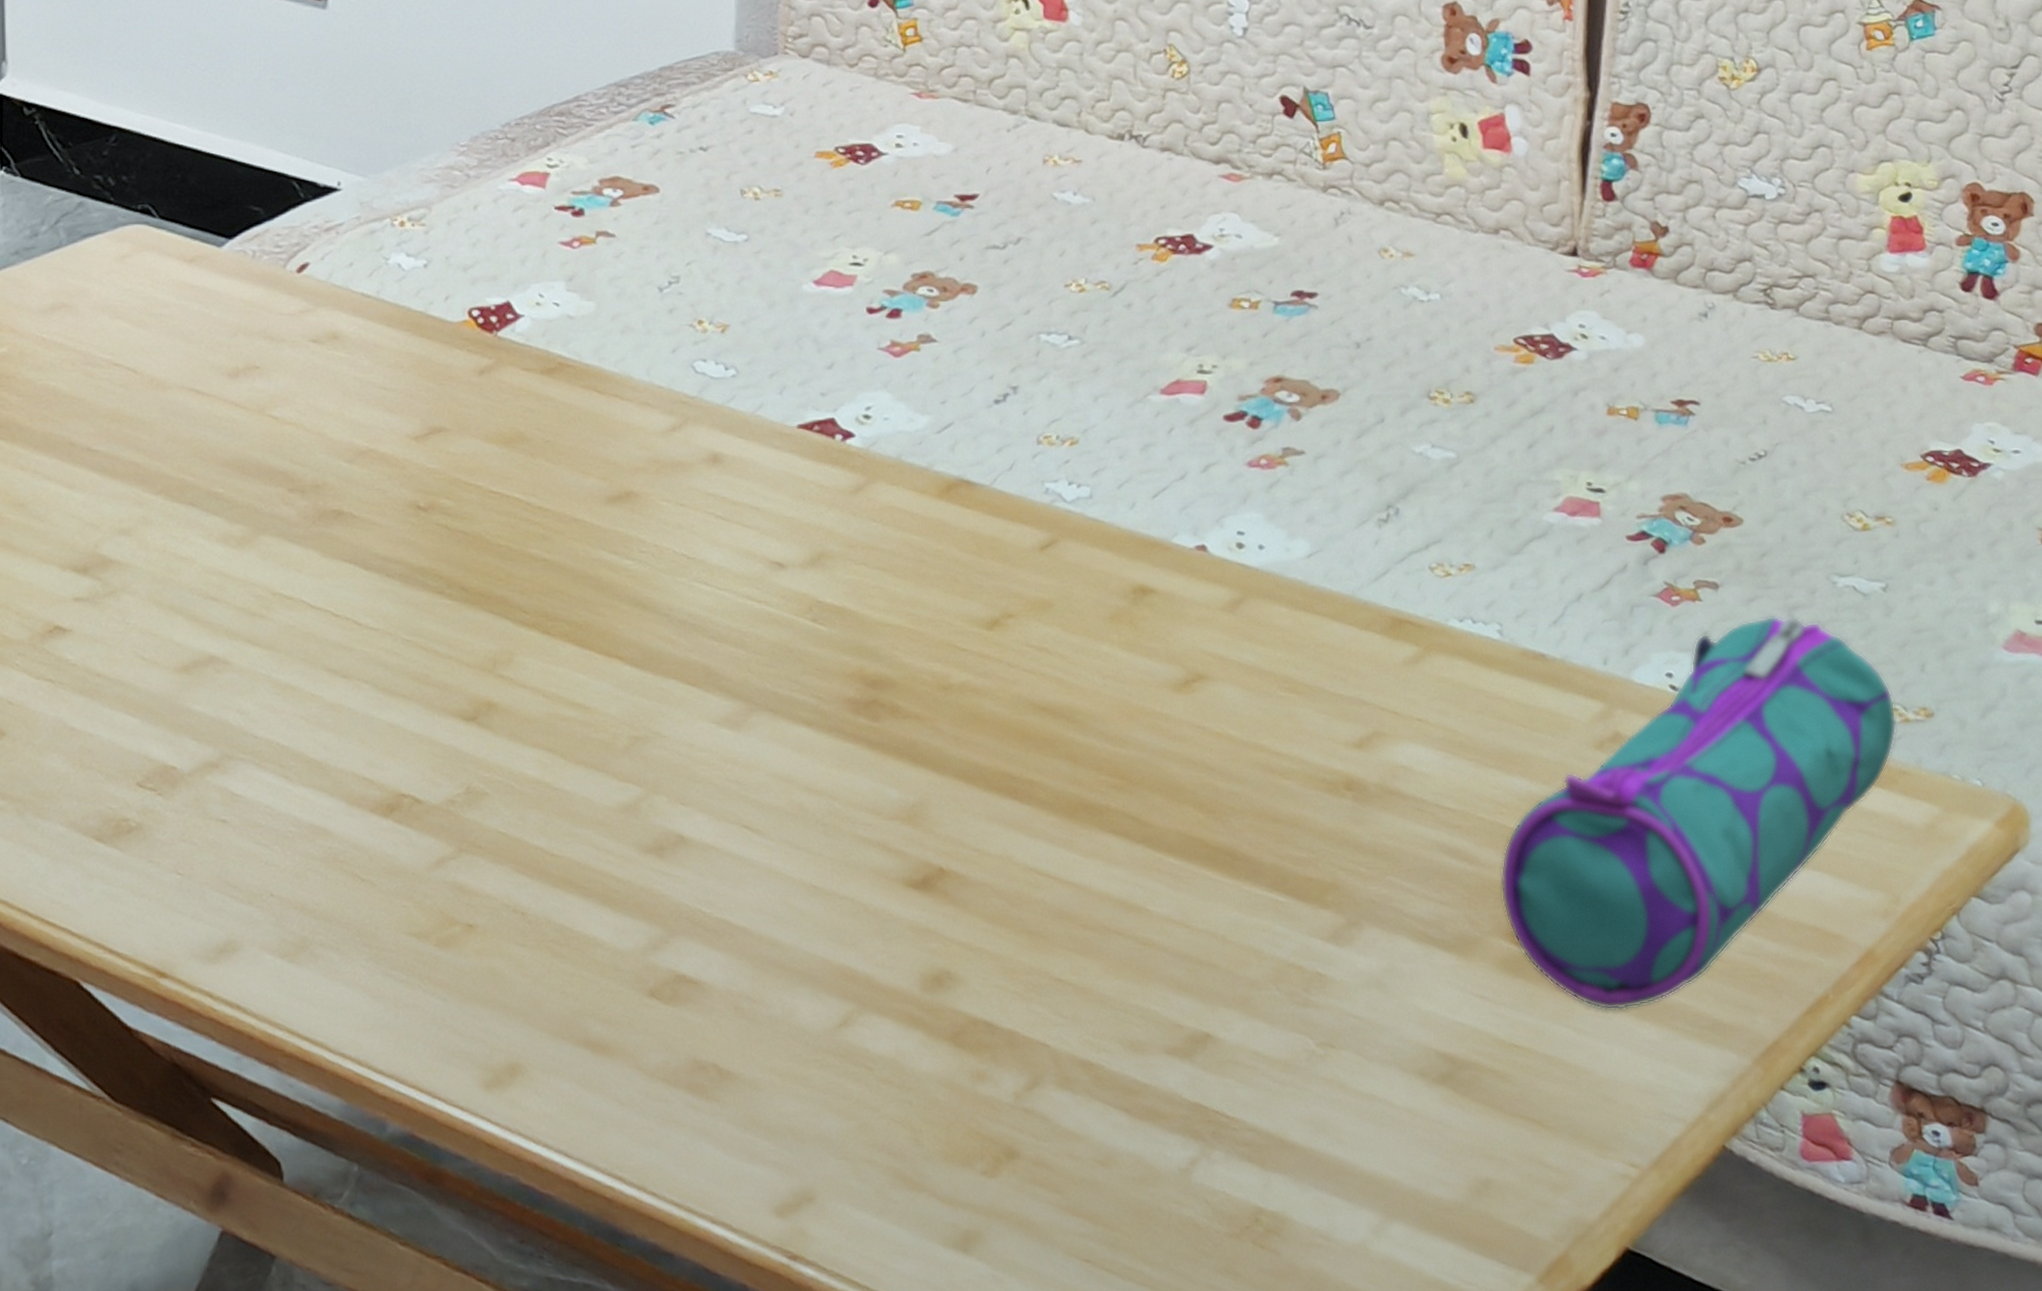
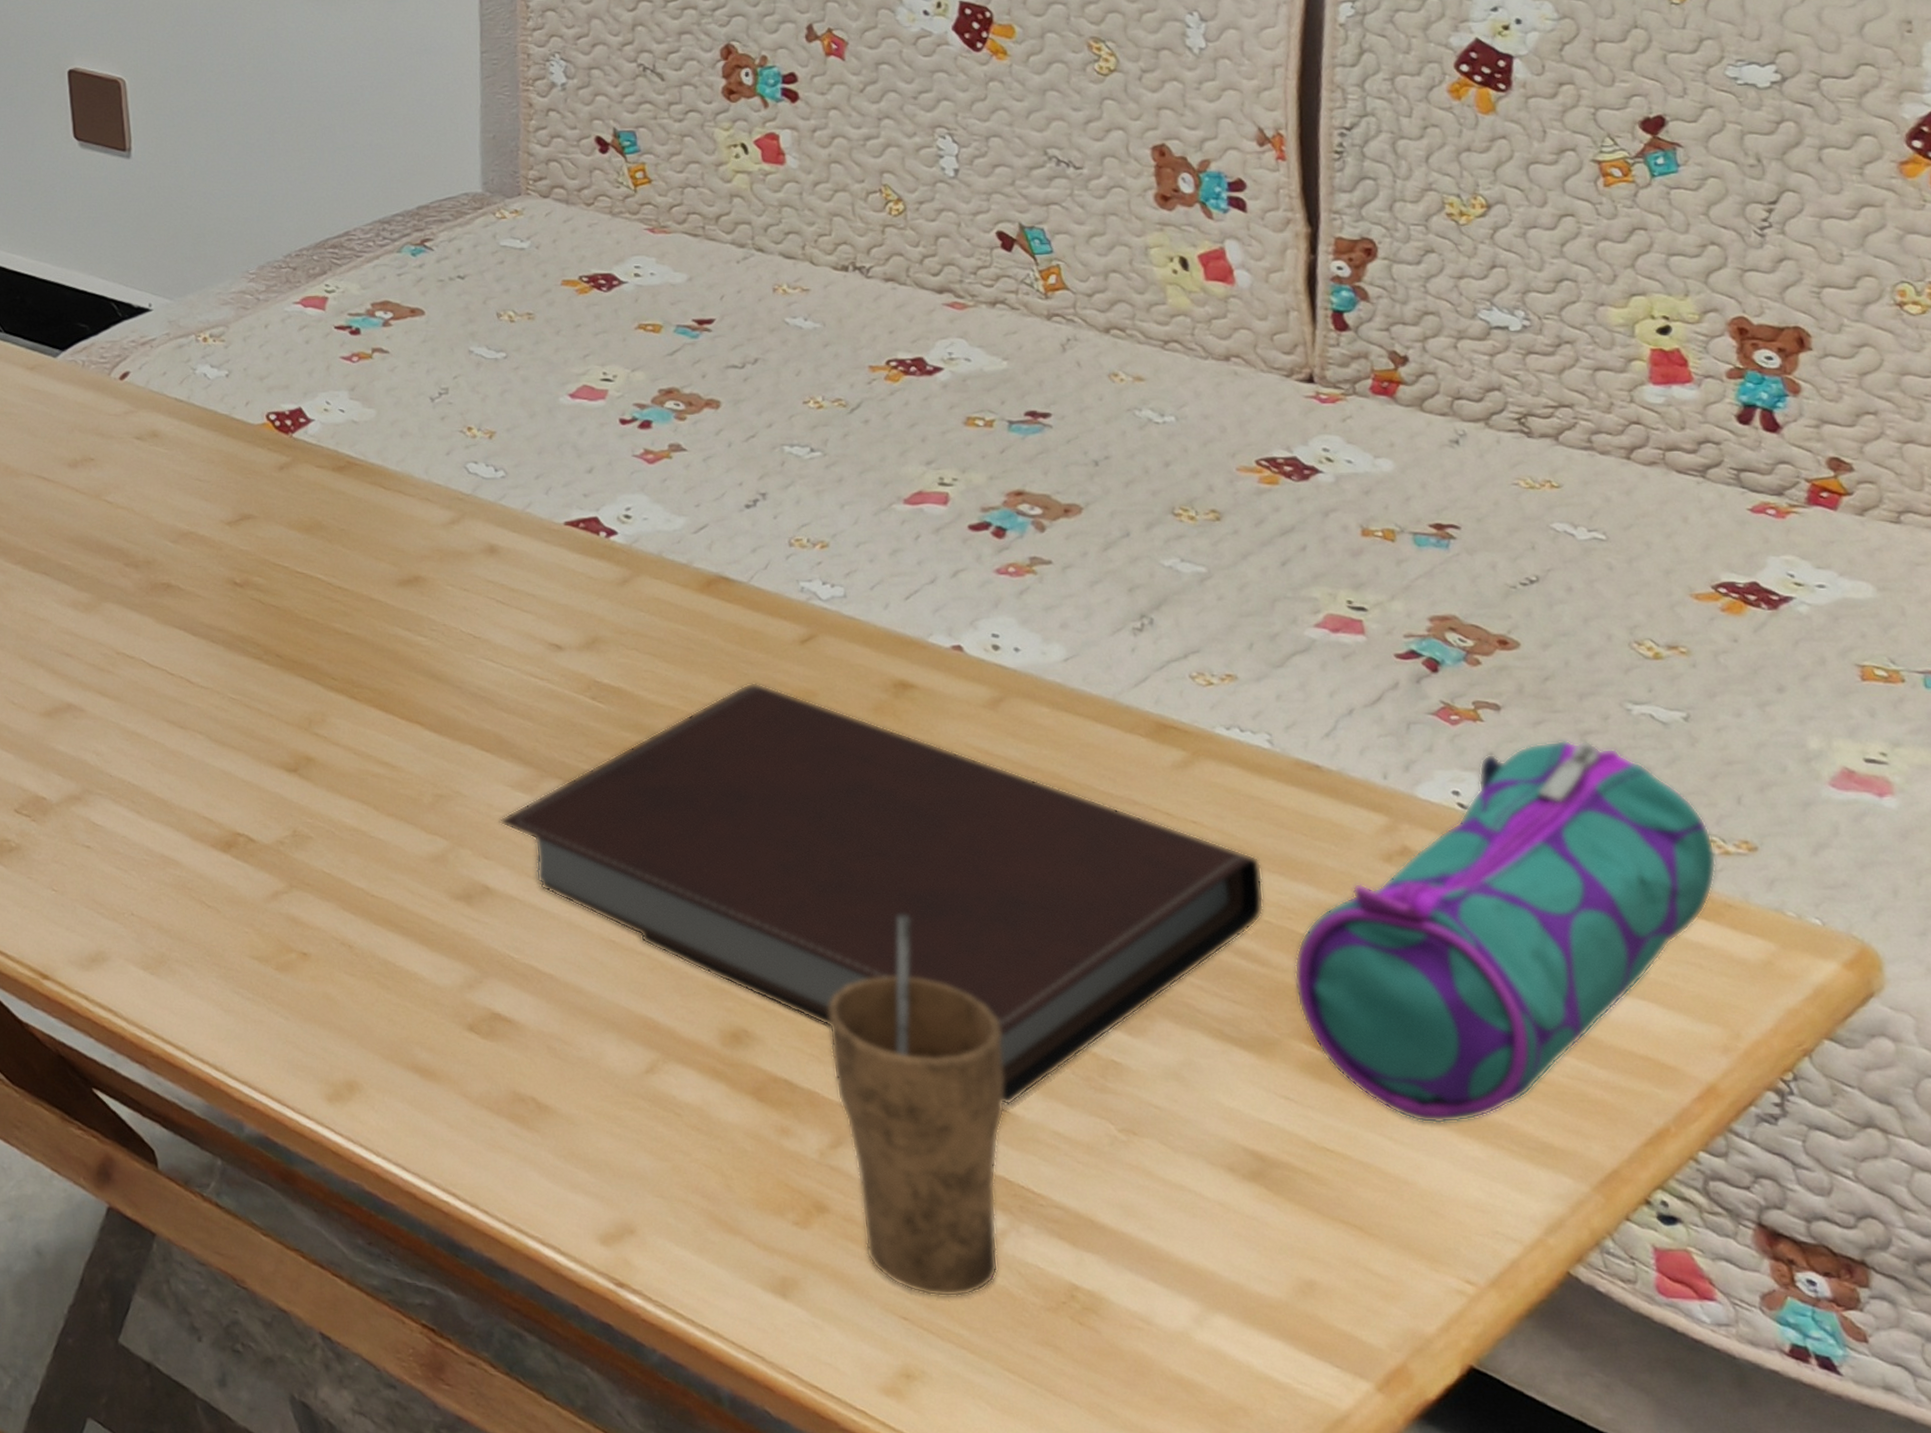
notebook: none [700,594,1480,1029] -> present [499,682,1265,1105]
cup: none [1034,836,1211,1235] -> present [828,915,1006,1297]

